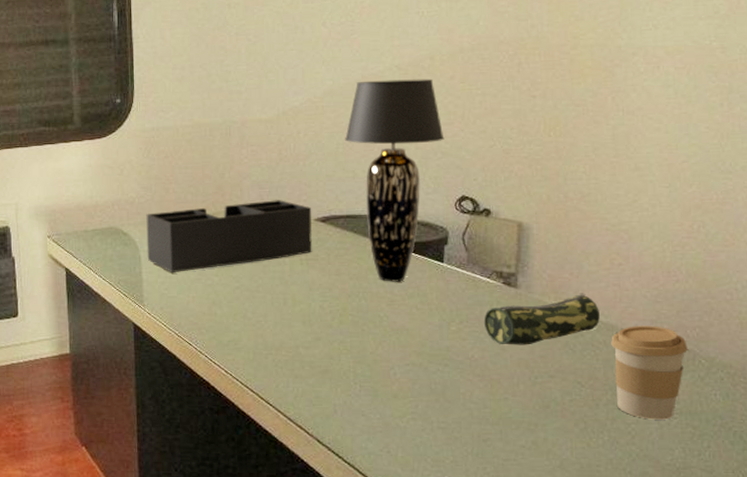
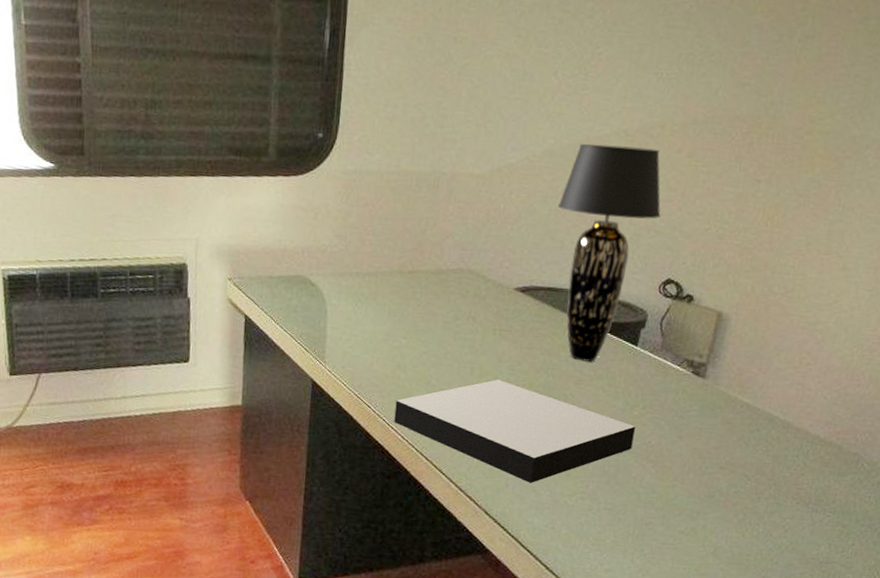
desk organizer: present [146,200,312,273] -> none [333,263,513,332]
book: none [215,306,456,407] -> present [394,379,636,483]
pencil case: present [484,293,600,345] -> none [666,389,780,436]
coffee cup: present [611,326,688,420] -> none [777,425,855,517]

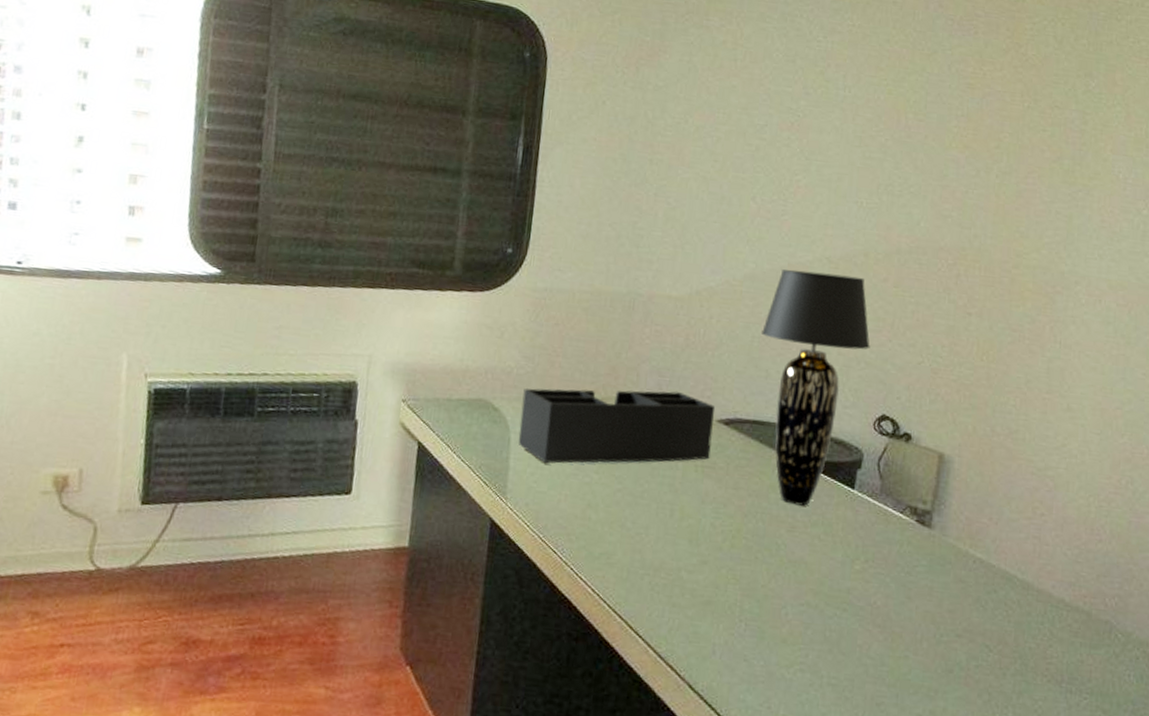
desk organizer: none [333,263,513,332] -> present [517,388,716,464]
book: present [394,379,636,483] -> none [583,523,859,650]

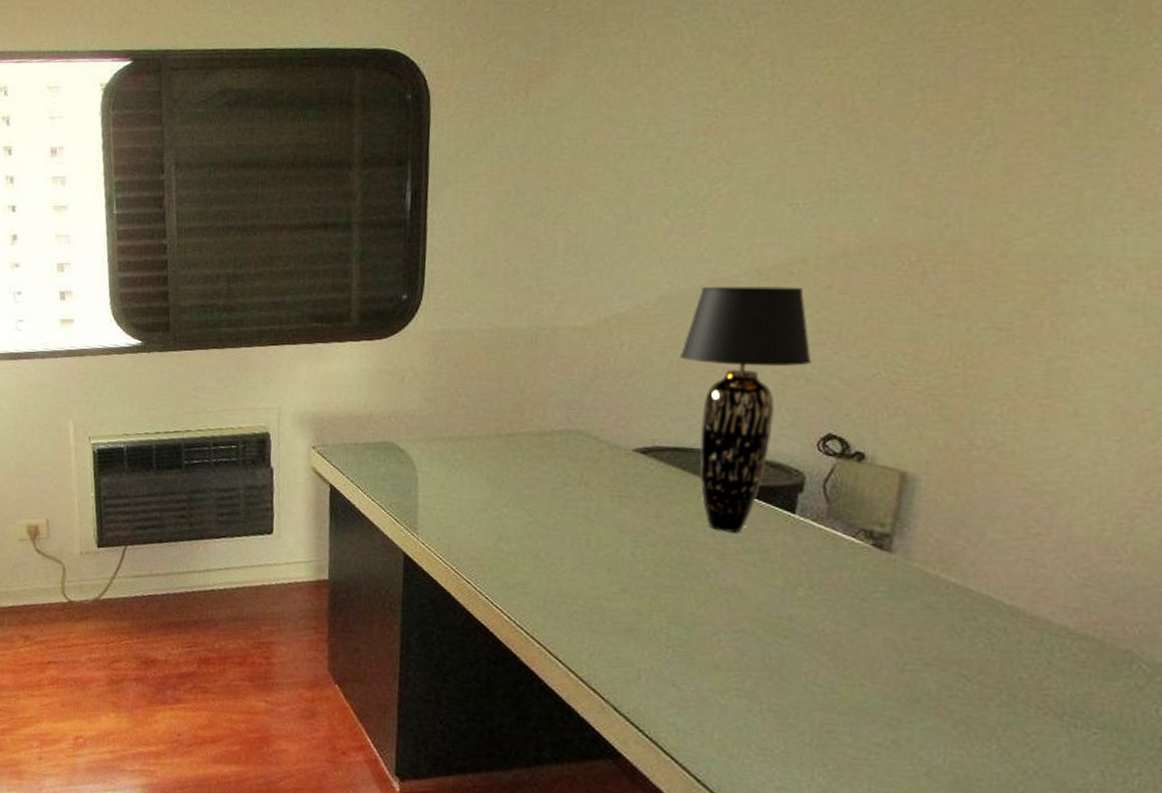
desk organizer: present [517,388,716,464] -> none [425,423,631,500]

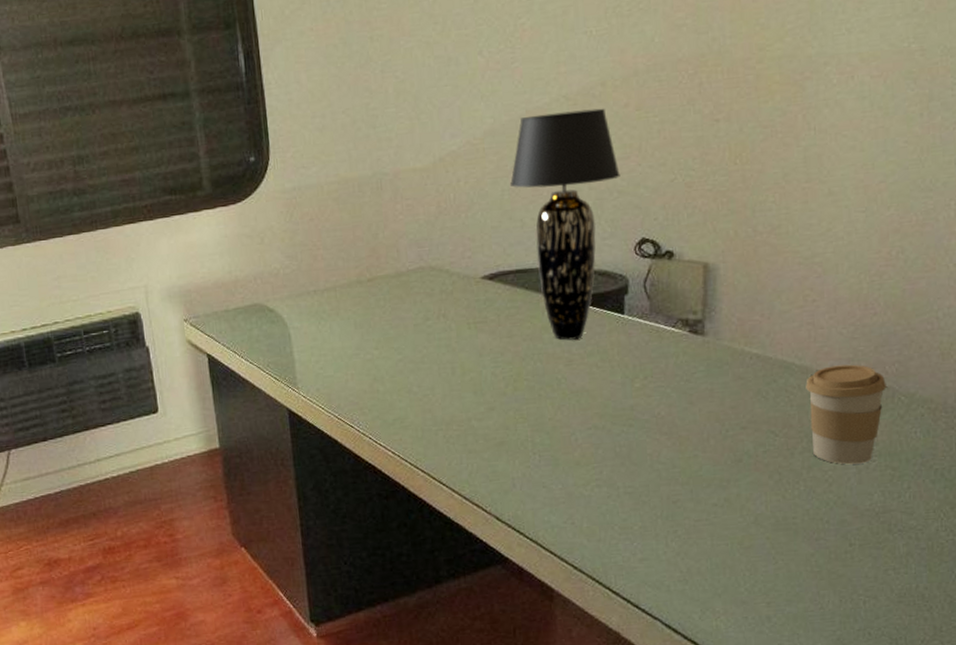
coffee cup: none [1014,613,1124,734] -> present [806,364,886,465]

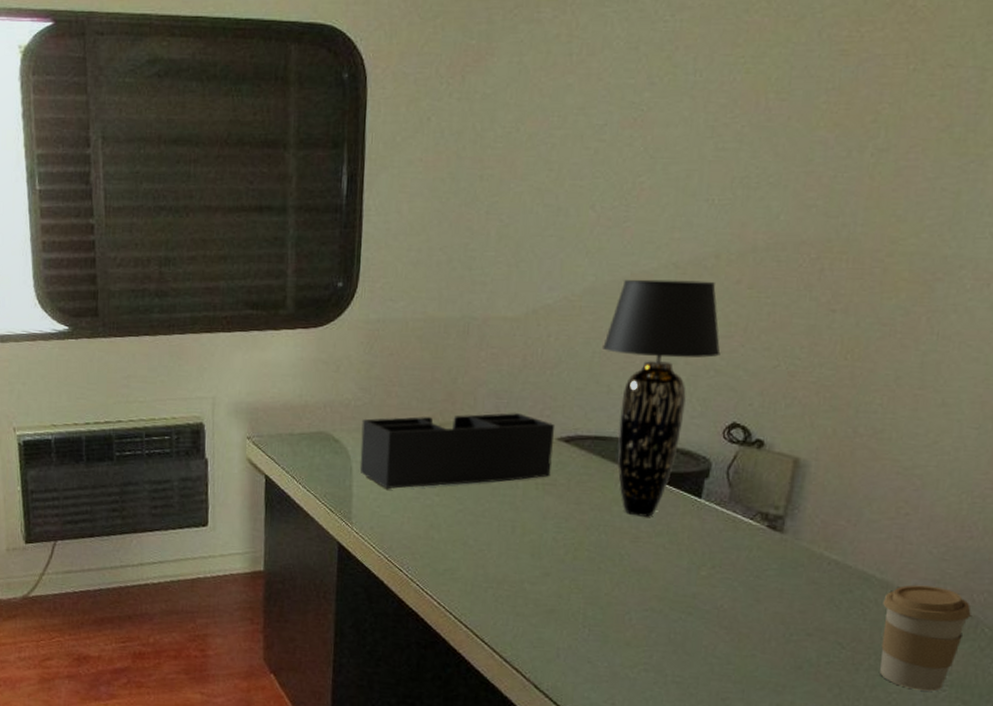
desk organizer: none [293,258,480,350] -> present [359,413,555,490]

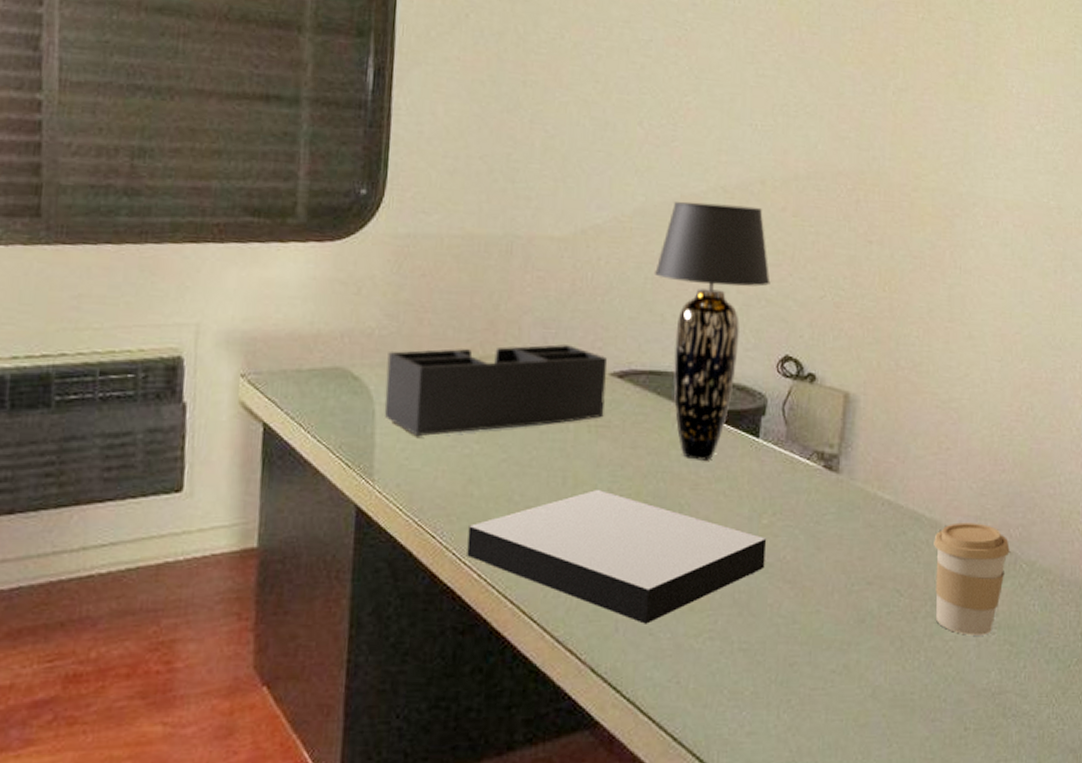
book: none [428,537,705,653] -> present [467,489,767,624]

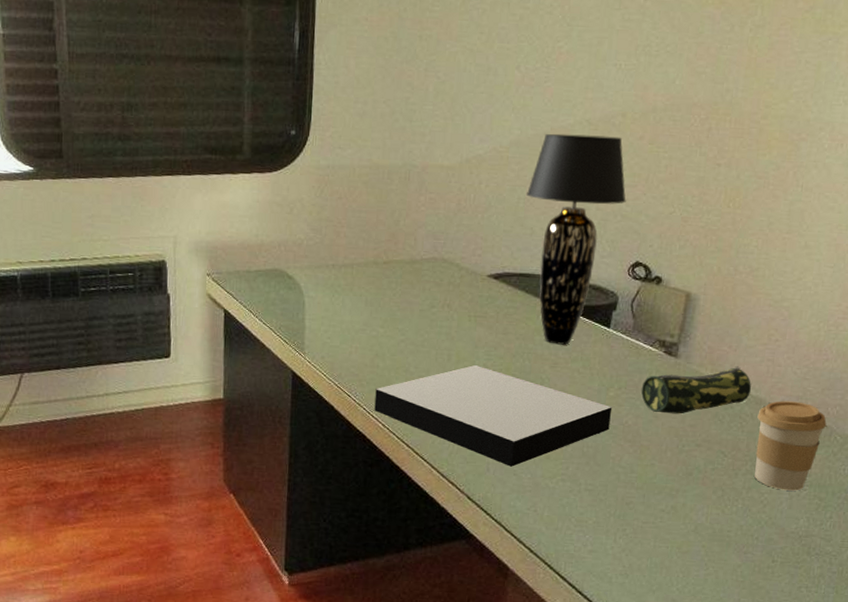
desk organizer: present [384,344,608,437] -> none [311,252,486,322]
pencil case: none [800,481,924,544] -> present [641,366,751,414]

